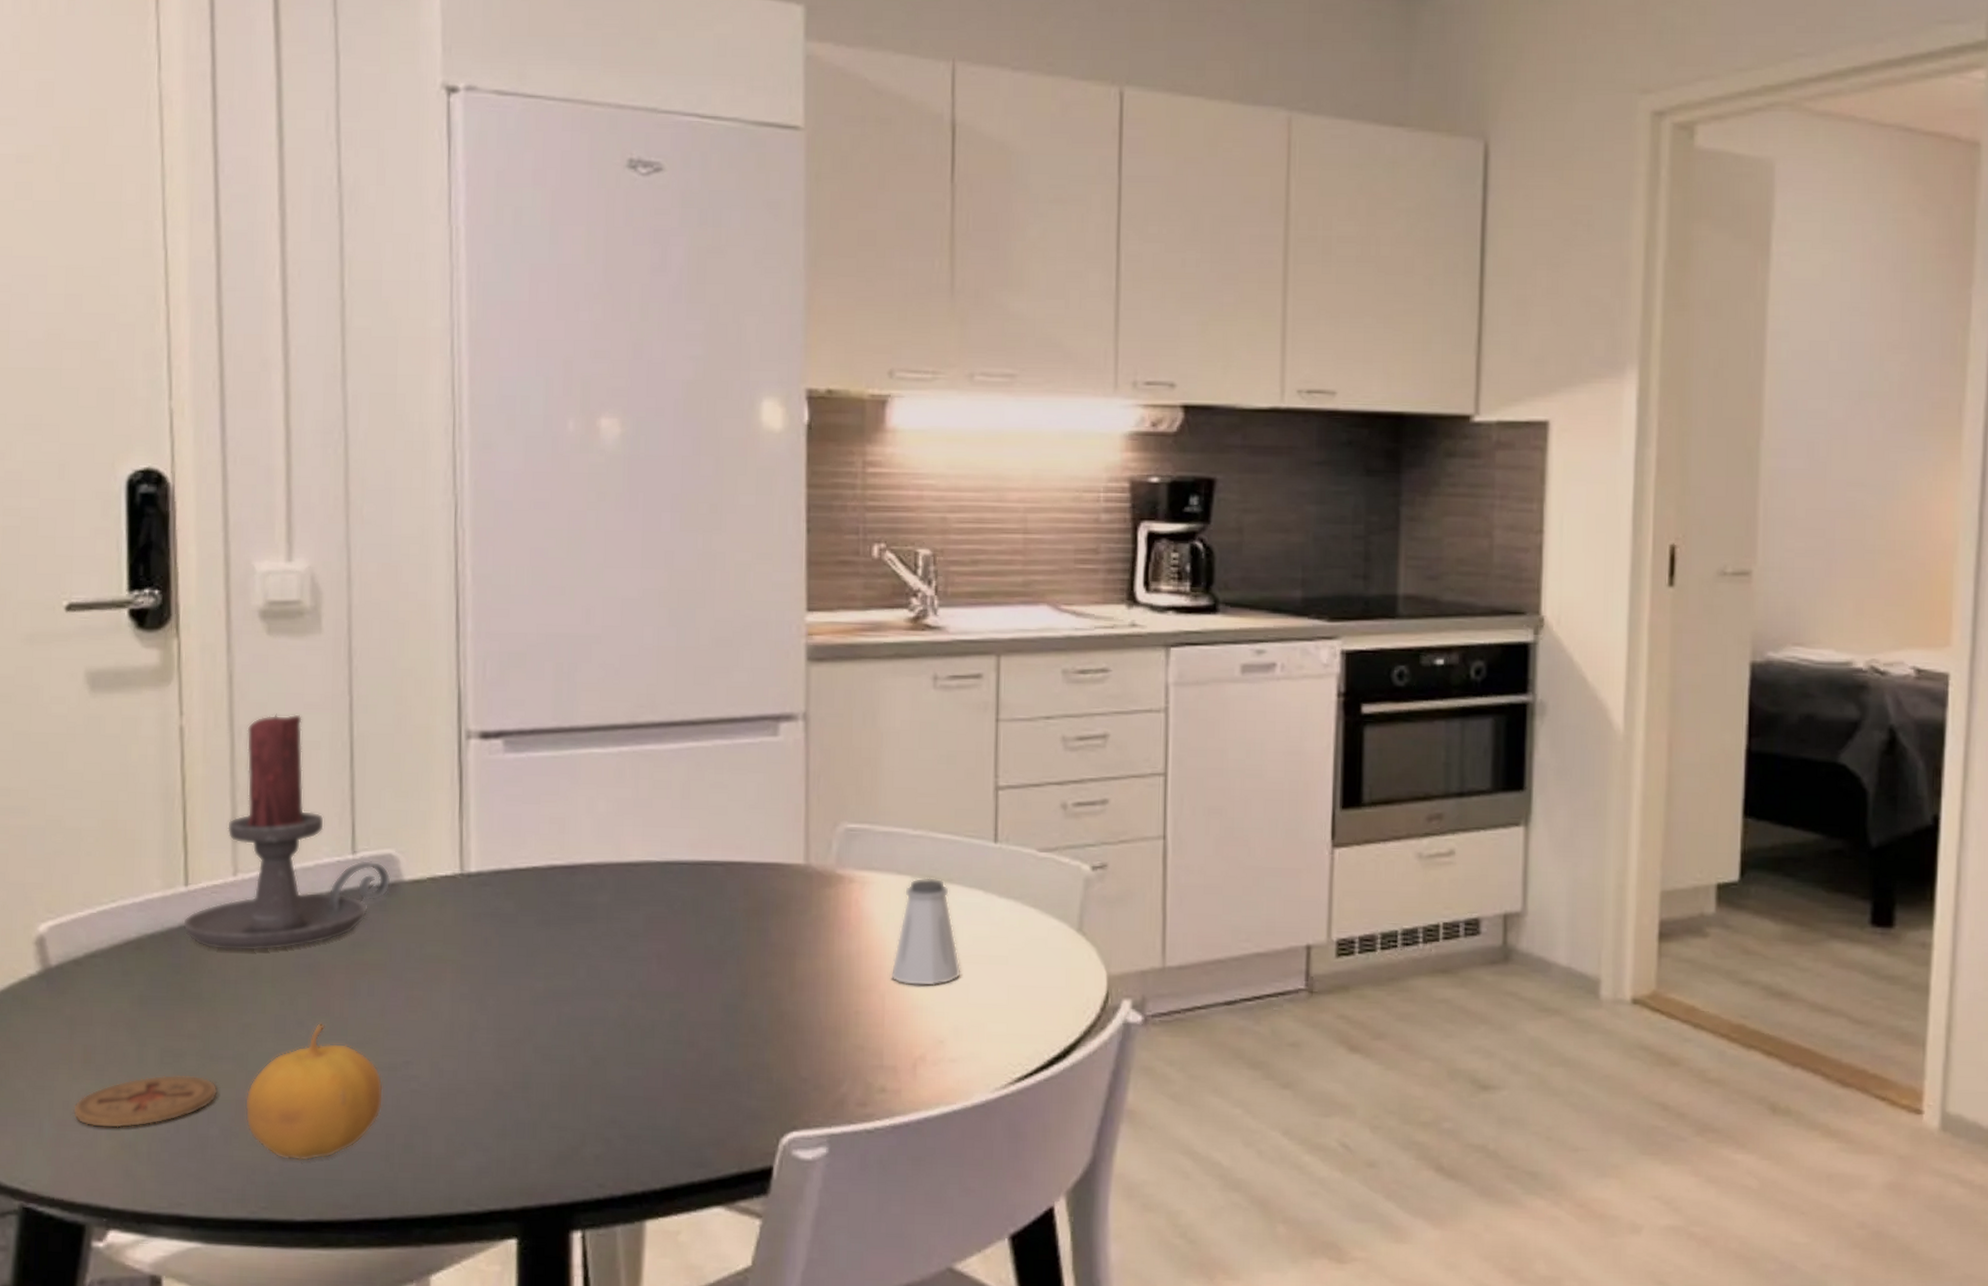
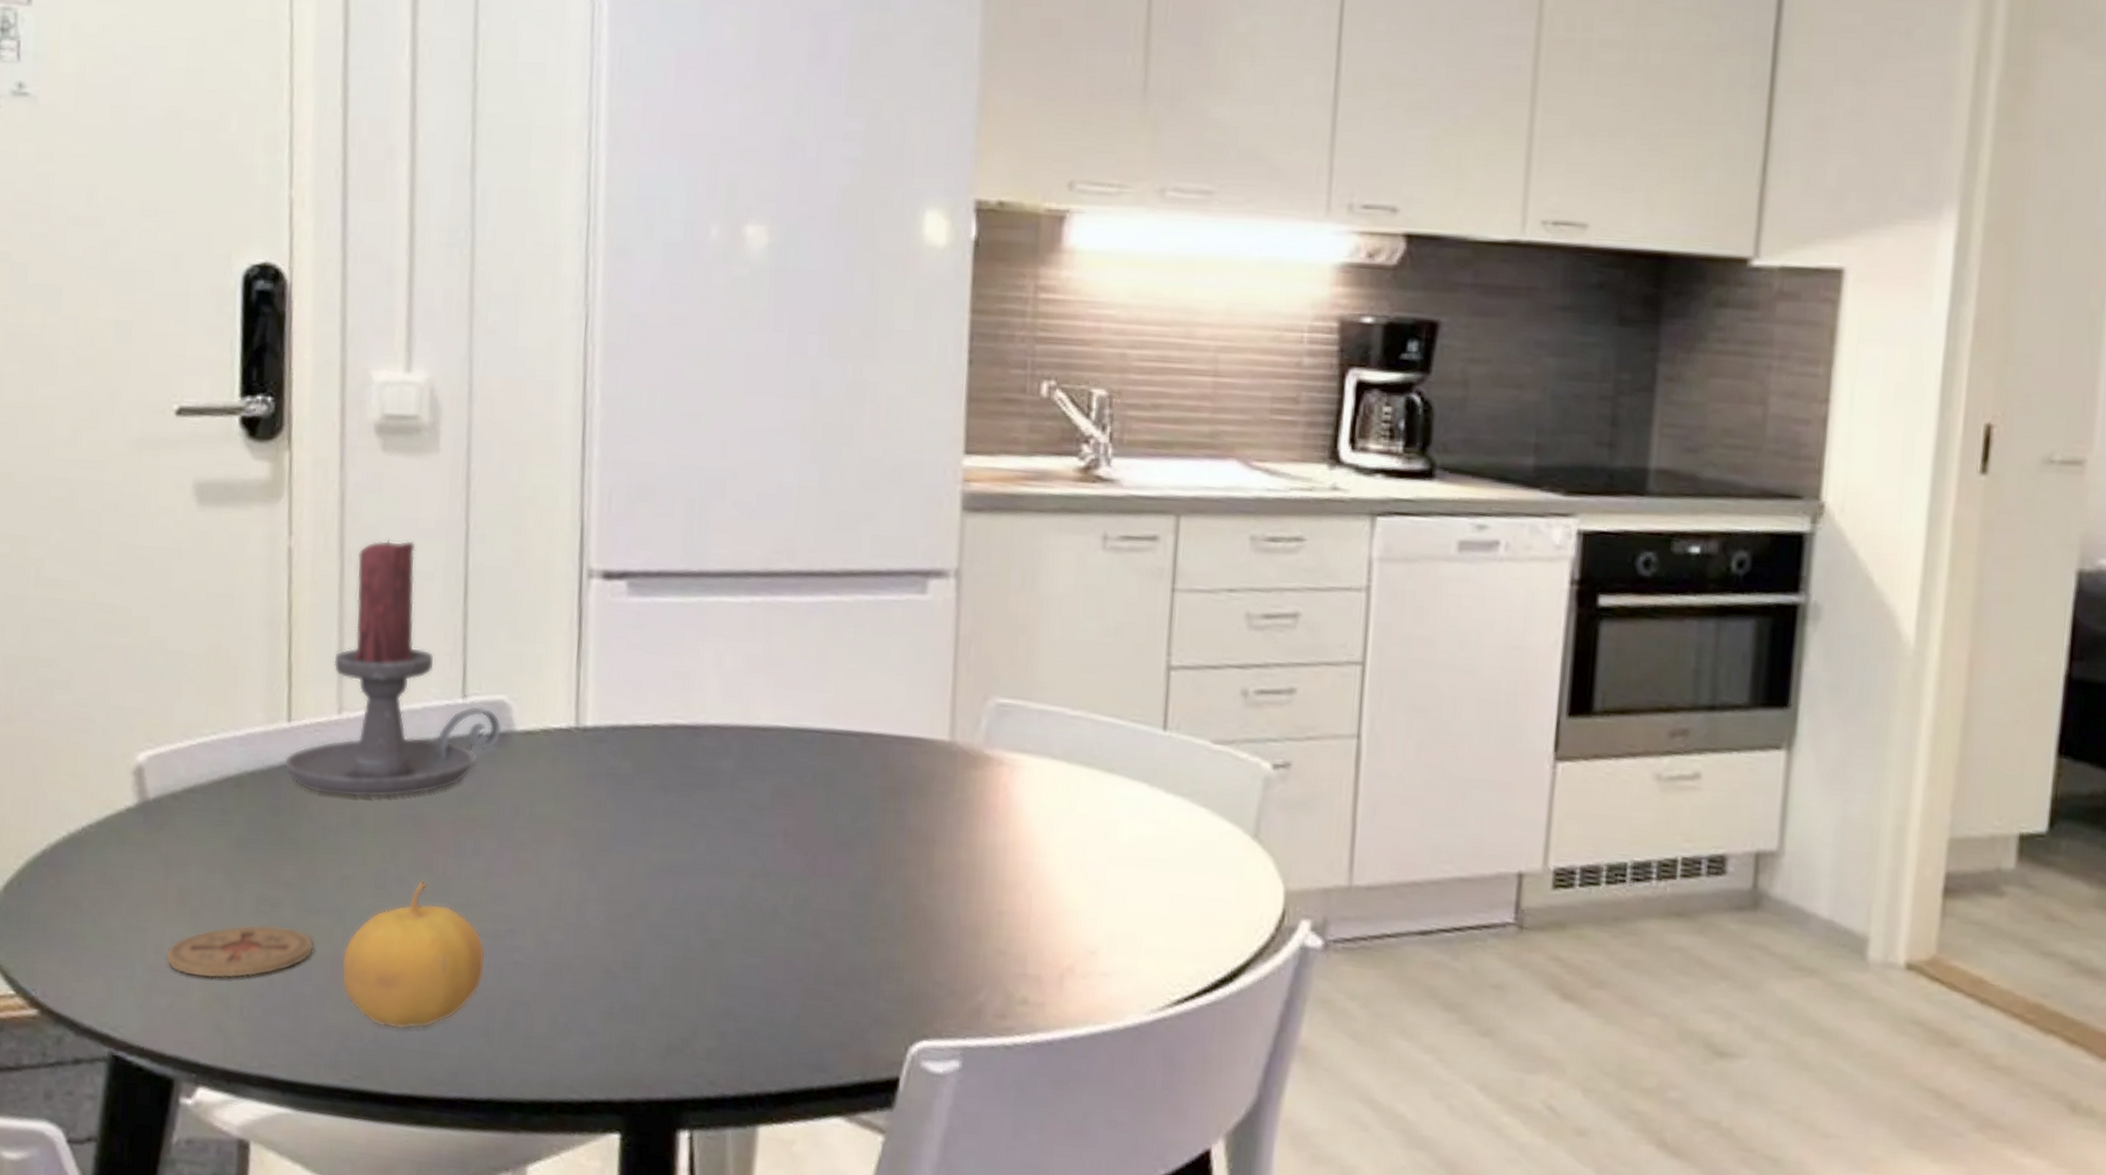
saltshaker: present [891,877,961,987] -> none [1040,764,1119,889]

